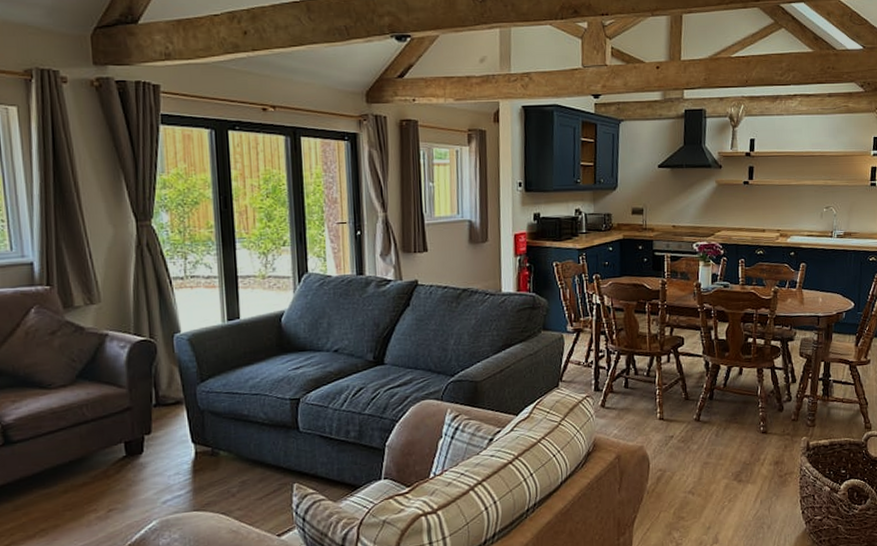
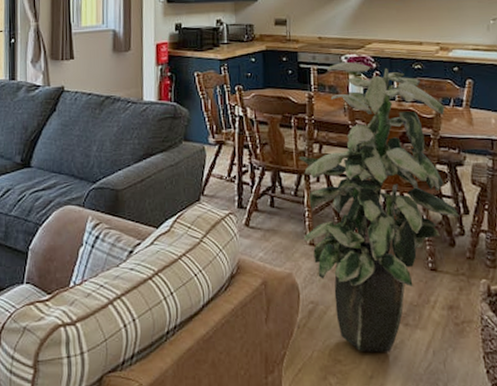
indoor plant: none [652,249,787,508] -> present [299,62,459,352]

